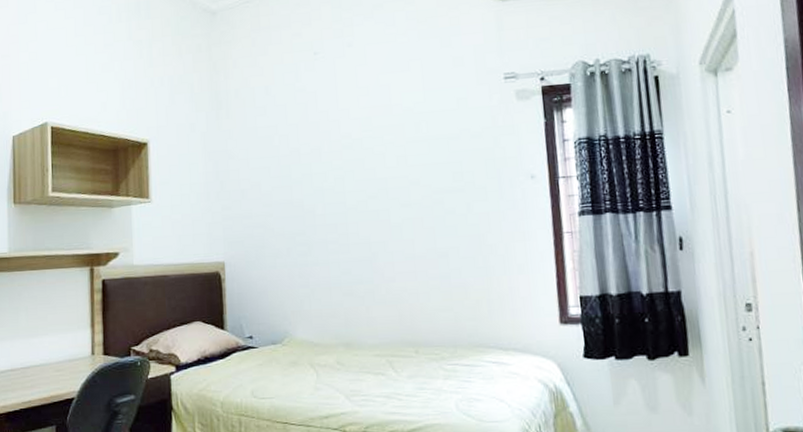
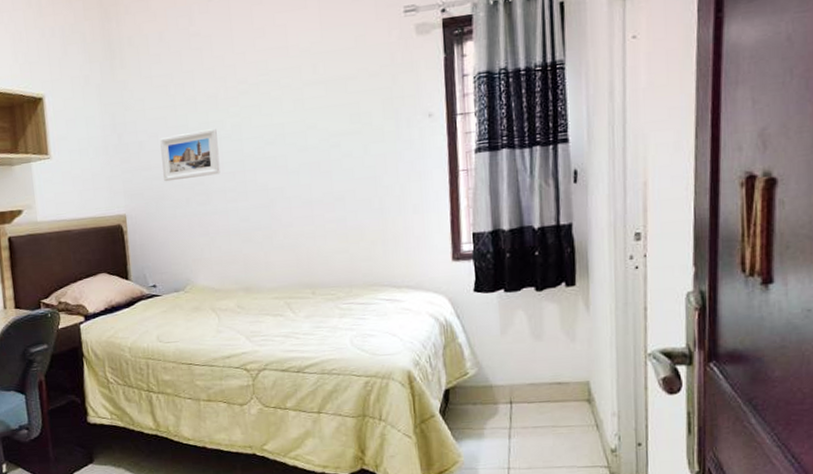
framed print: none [262,180,323,231] -> present [160,128,221,182]

